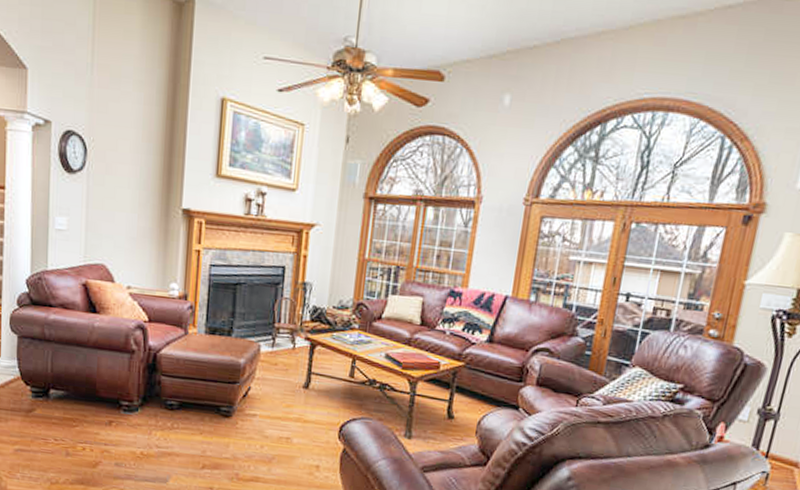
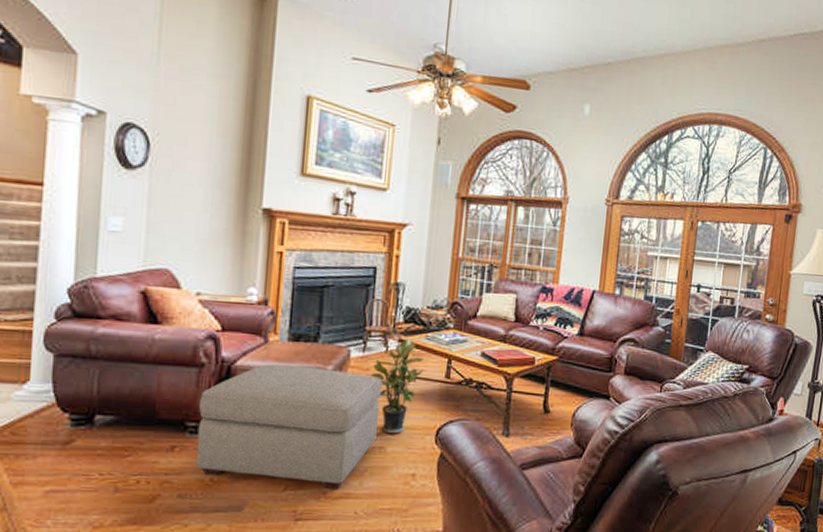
ottoman: none [129,354,290,472] -> present [195,364,382,489]
potted plant: none [279,335,329,427] -> present [370,337,424,434]

